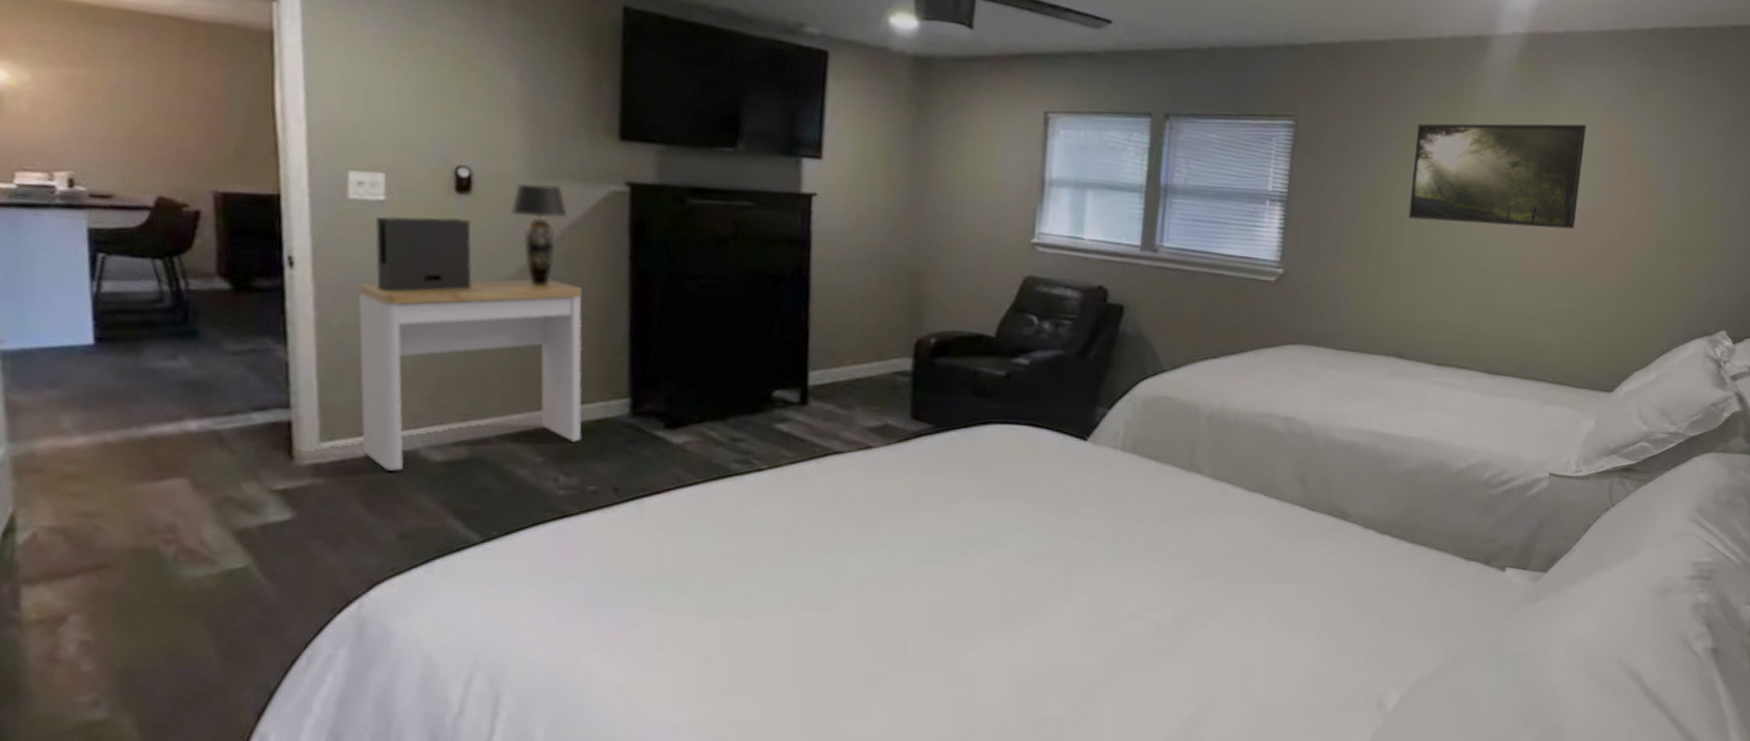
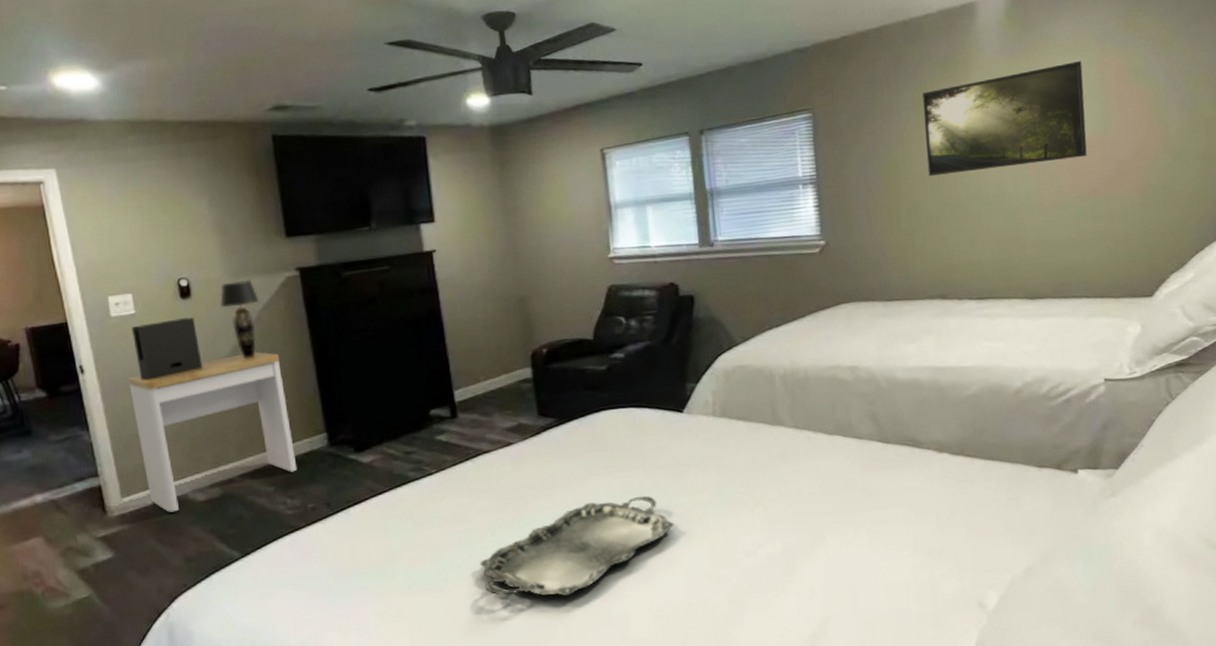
serving tray: none [804,532,1054,640] -> present [480,495,675,596]

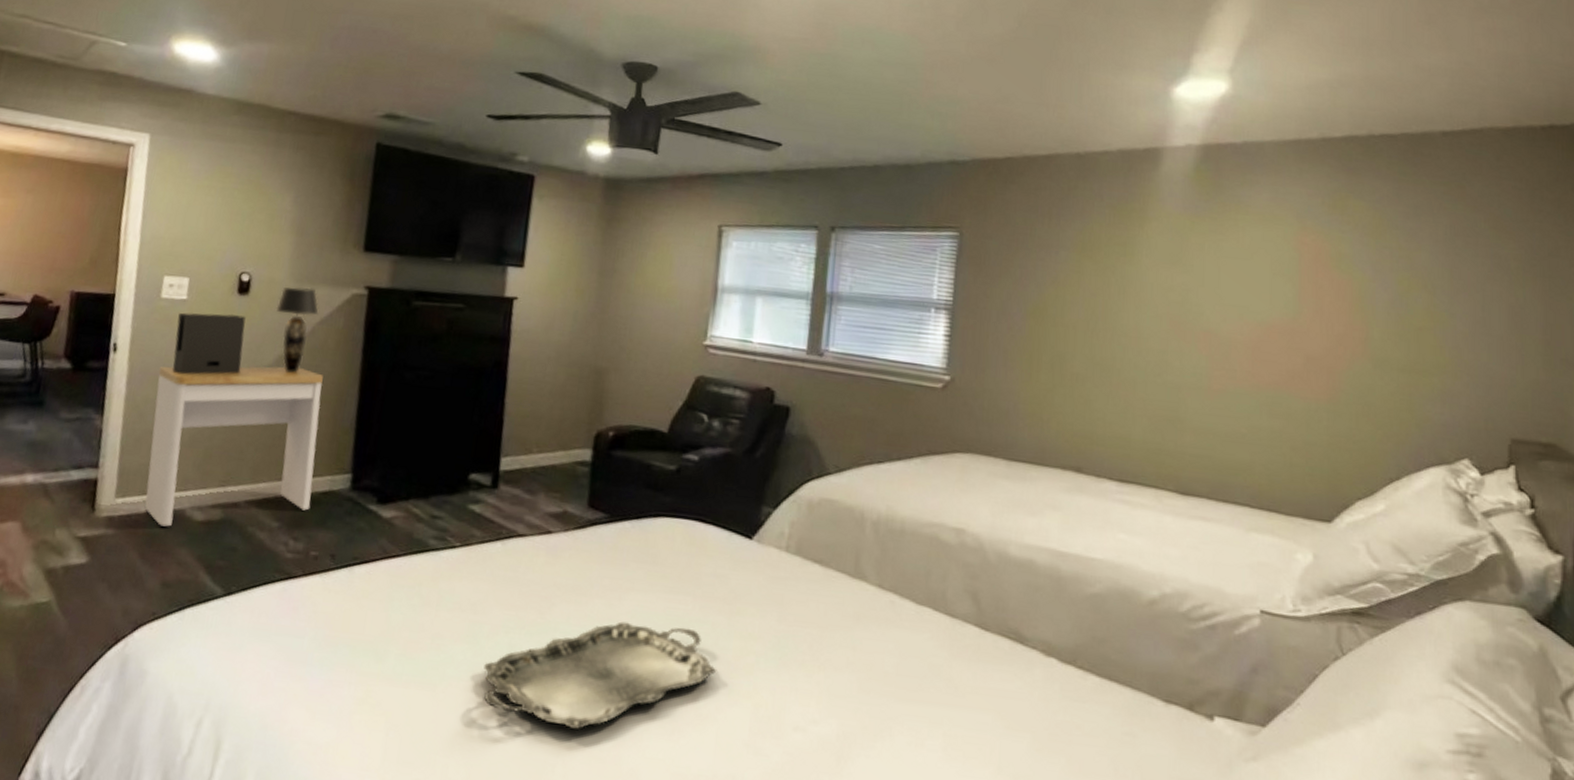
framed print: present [921,61,1087,176] -> none [1081,233,1276,343]

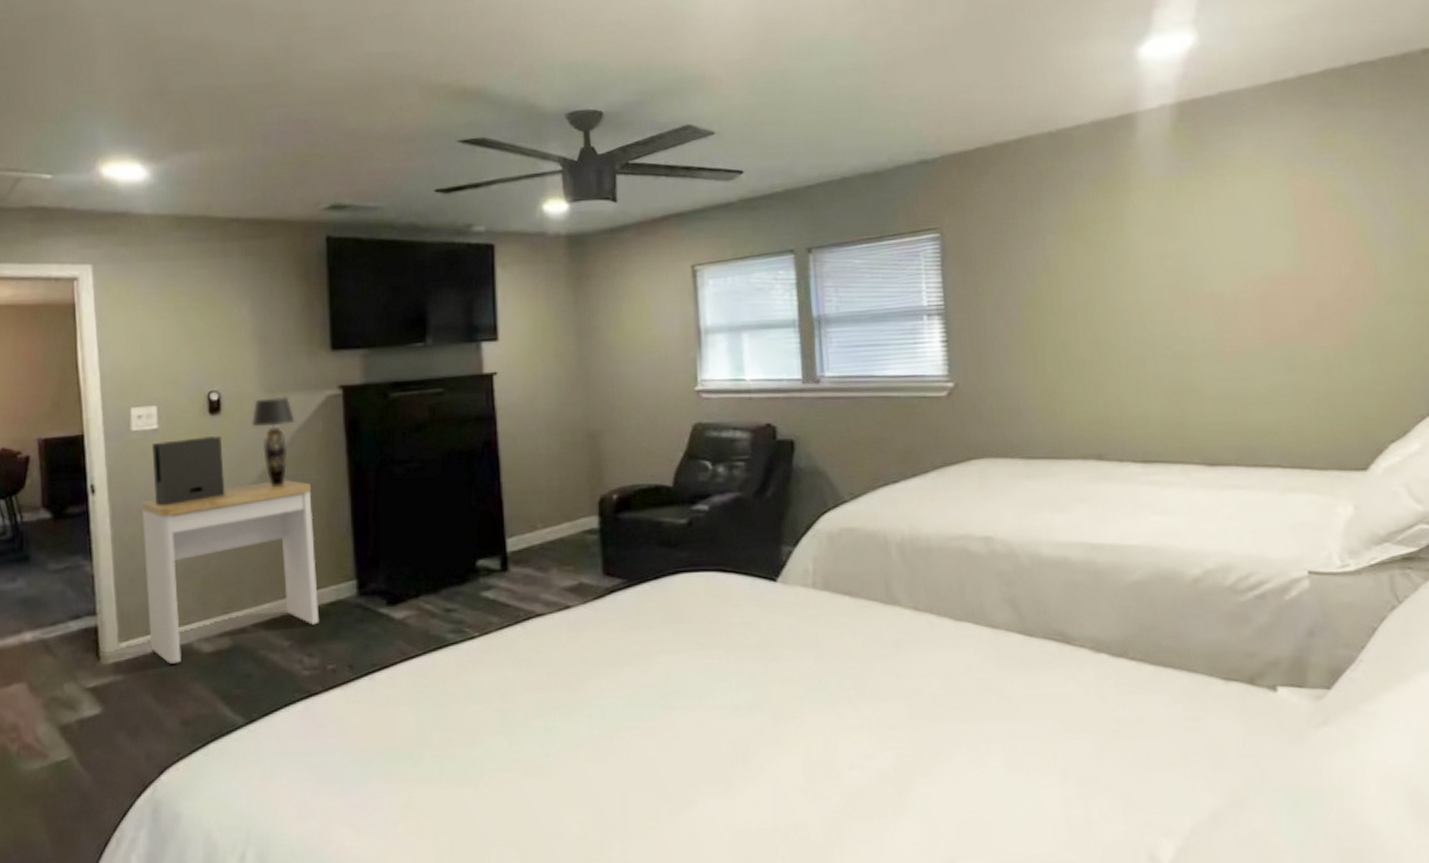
serving tray: present [484,621,717,730] -> none [523,682,762,803]

